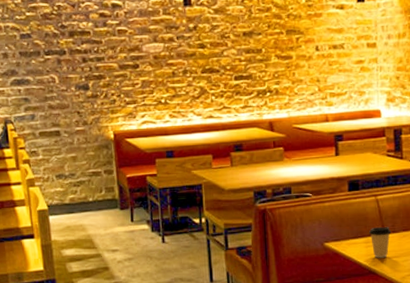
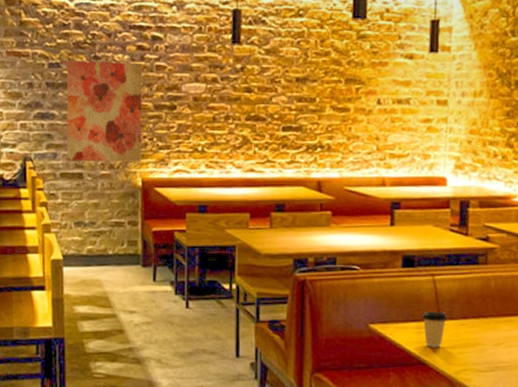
wall art: none [37,28,112,121] -> present [67,60,143,162]

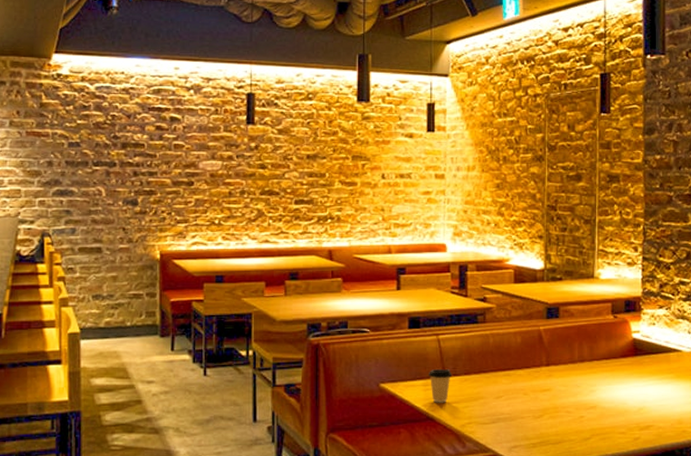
wall art: present [67,60,143,162] -> none [85,139,161,236]

